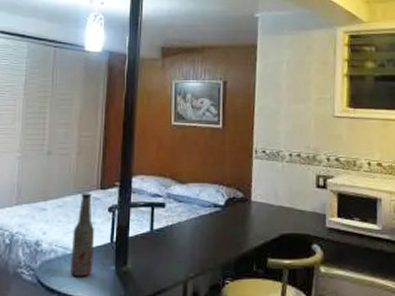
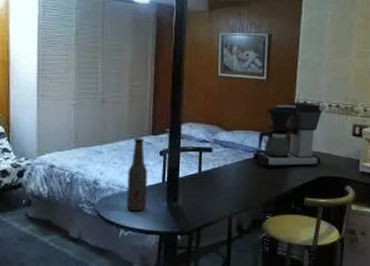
coffee maker: none [210,152,284,225] -> present [254,102,323,168]

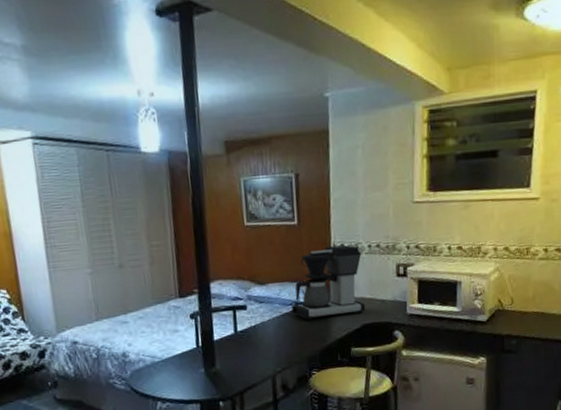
bottle: present [127,138,148,212] -> none [158,302,183,382]

